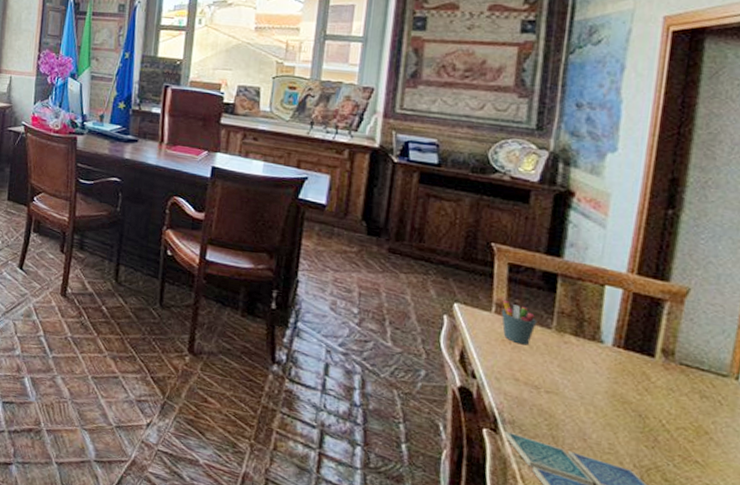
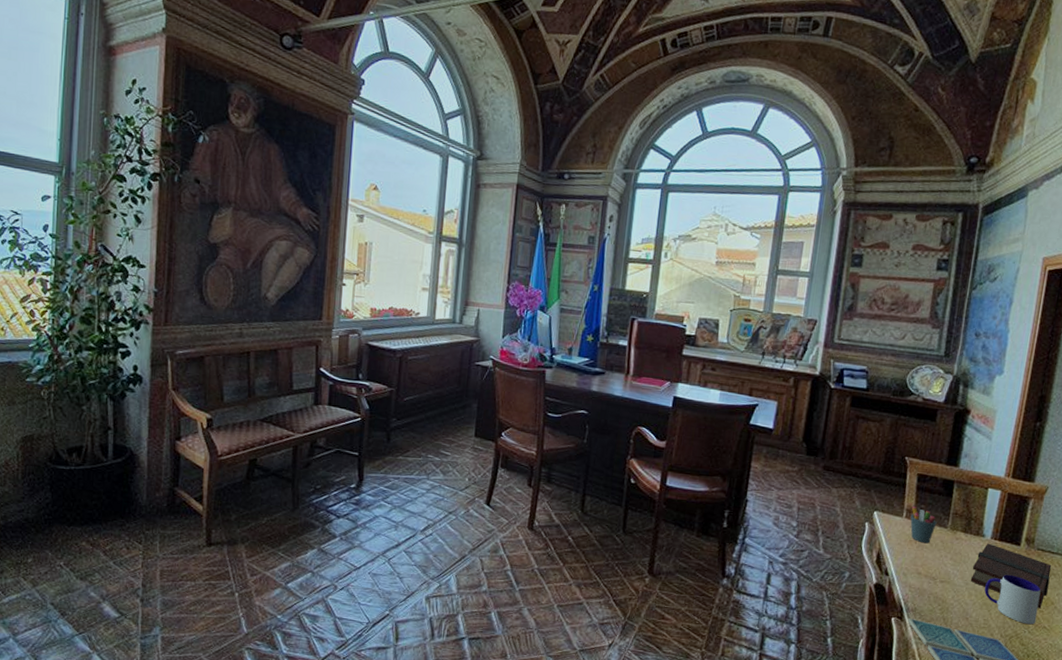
book: none [586,351,702,438] -> present [970,543,1052,609]
mug: none [607,391,689,457] -> present [984,574,1041,625]

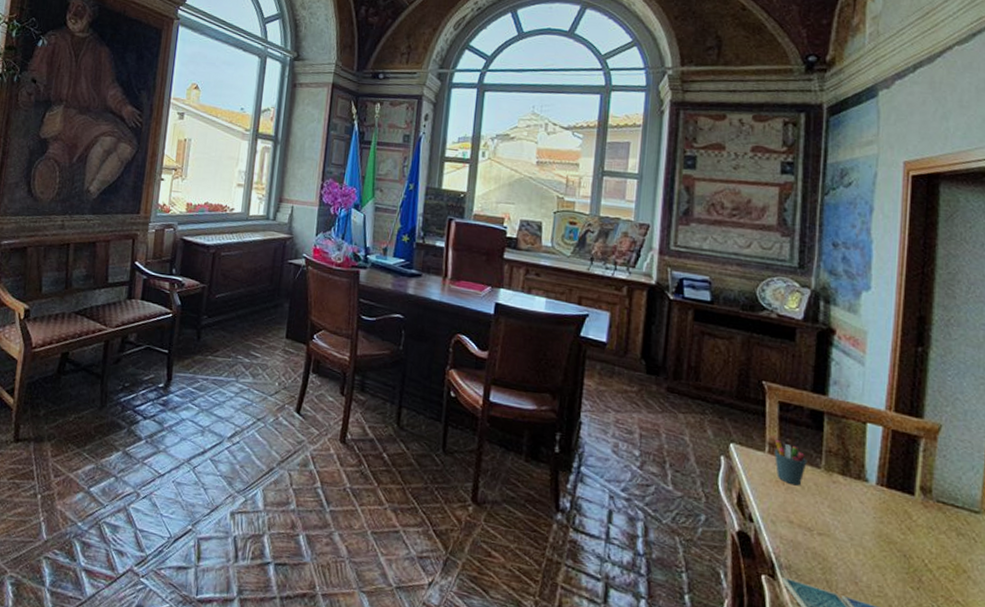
book: present [970,543,1052,609] -> none [855,489,958,577]
mug: present [984,574,1041,625] -> none [875,530,948,598]

